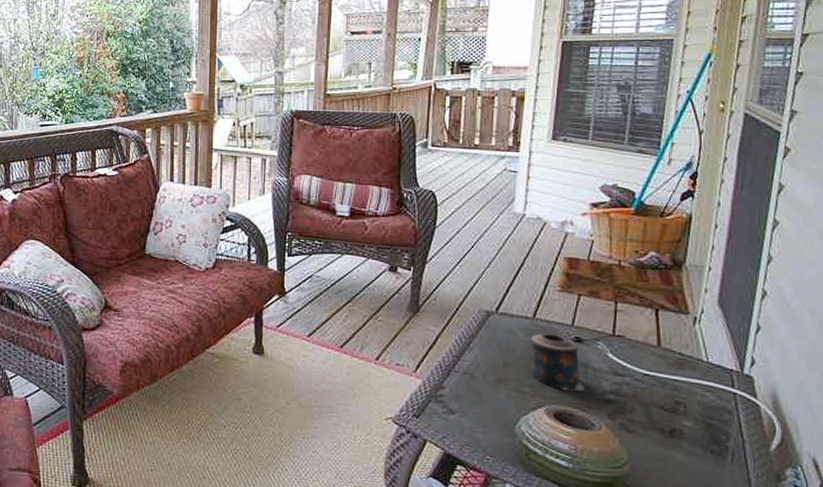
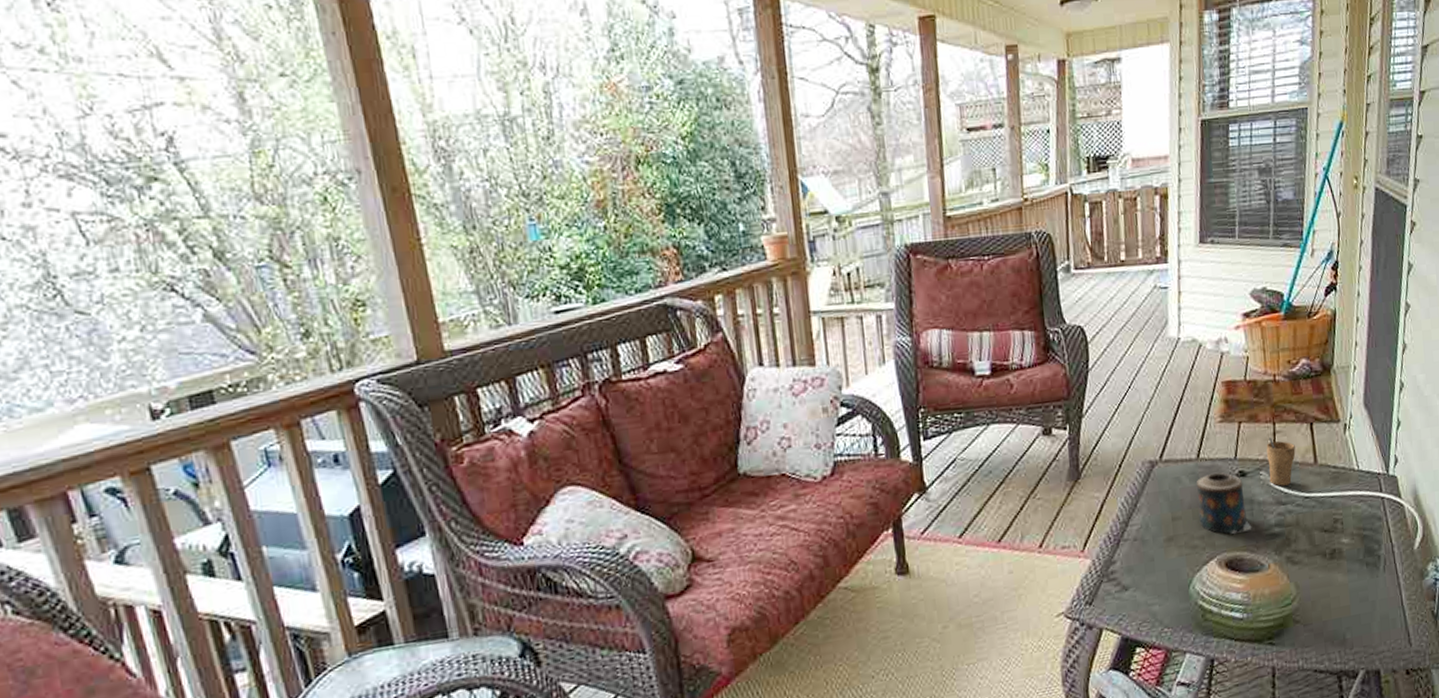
cup: none [606,314,637,360] -> present [1266,437,1296,486]

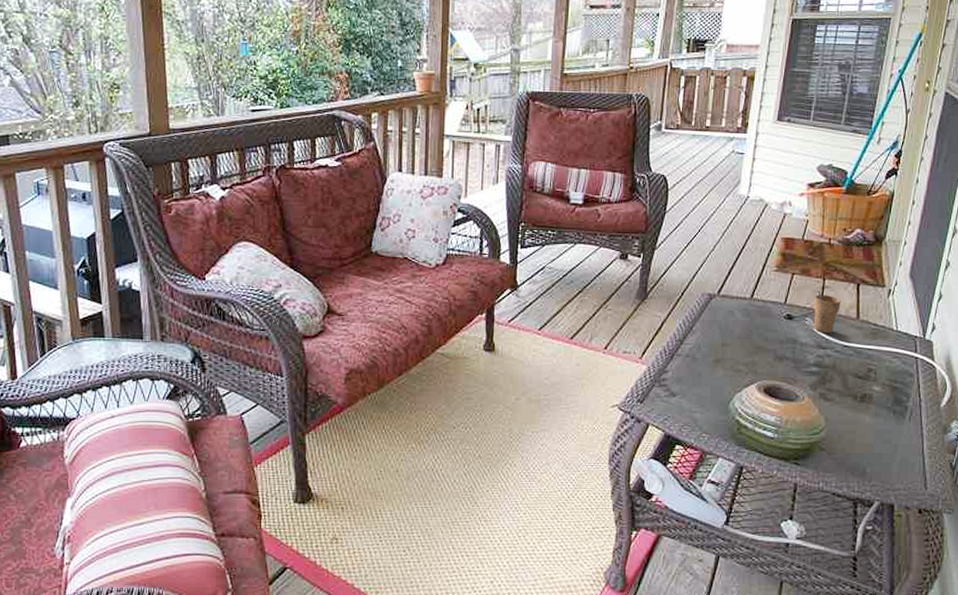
candle: present [1196,472,1252,534] -> none [745,312,792,366]

